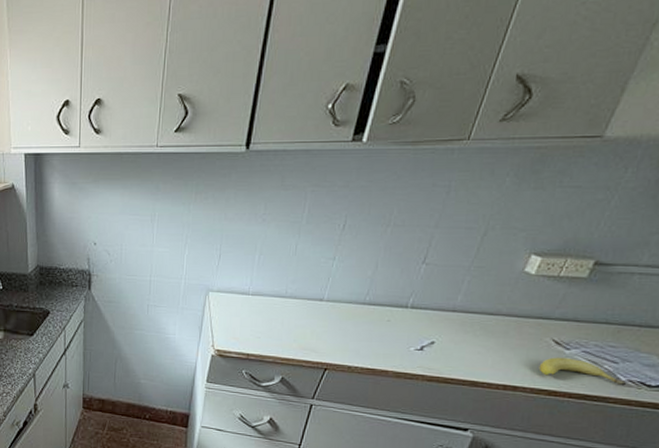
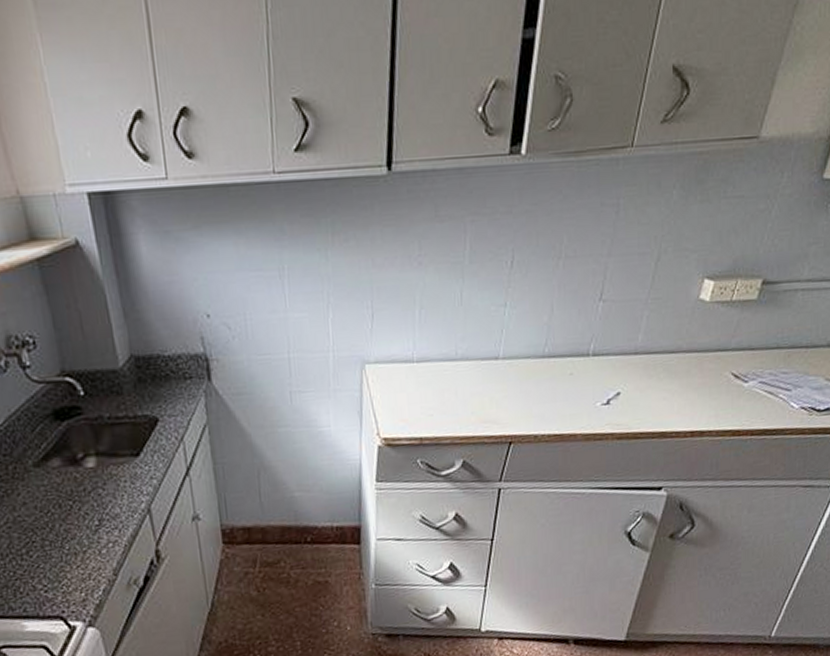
fruit: present [538,357,628,386] -> none [721,391,800,416]

